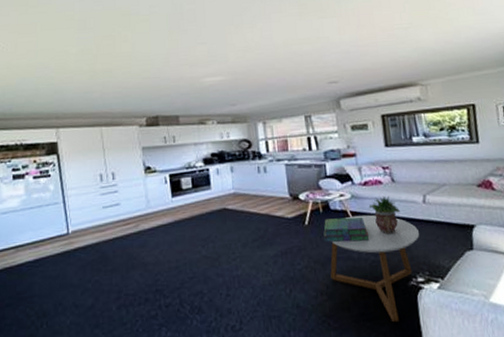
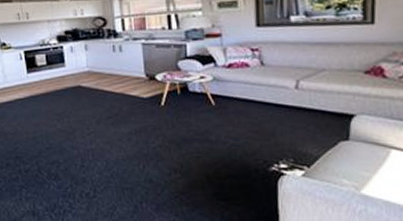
stack of books: present [323,217,370,242] -> none [180,100,231,125]
coffee table: present [330,214,419,323] -> none [185,98,287,204]
potted plant: present [368,195,400,234] -> none [231,79,267,119]

